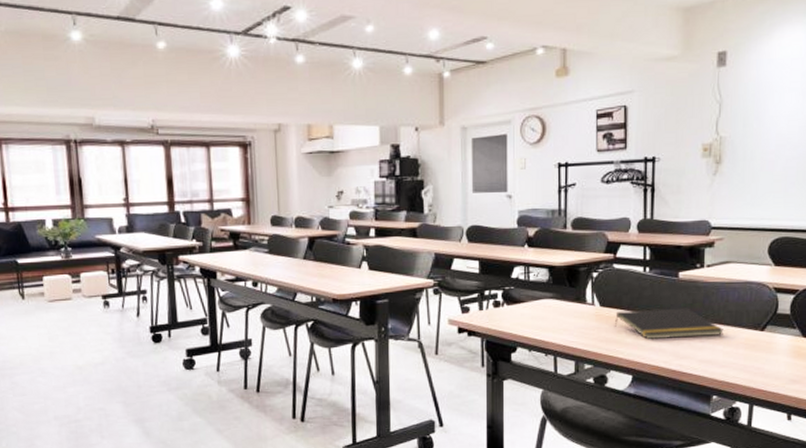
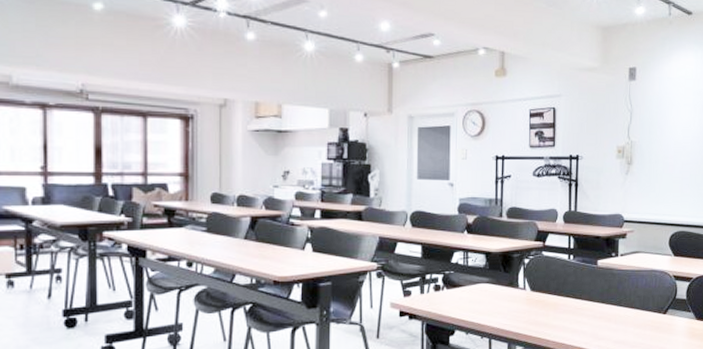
notepad: present [614,308,725,340] -> none [542,293,635,322]

